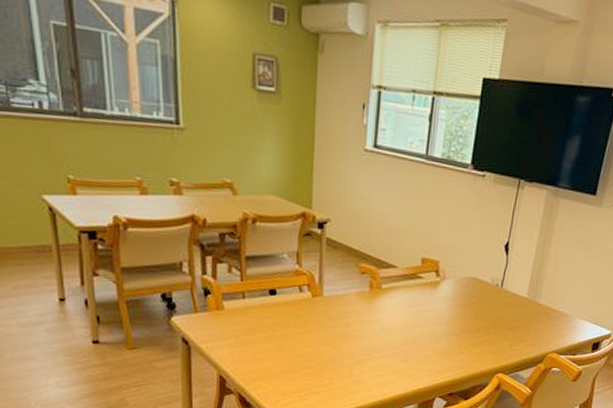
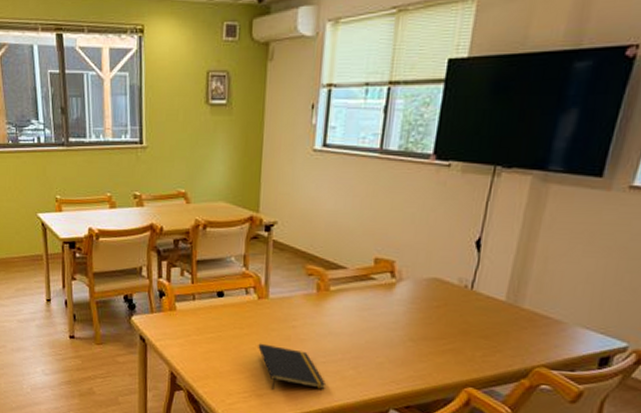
notepad: none [313,341,379,387] -> present [258,343,325,389]

